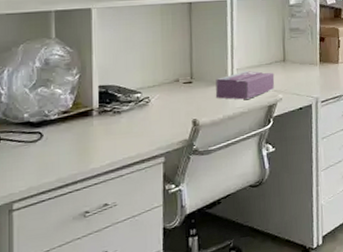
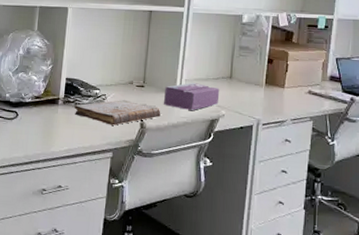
book: none [113,99,215,129] -> present [74,100,161,126]

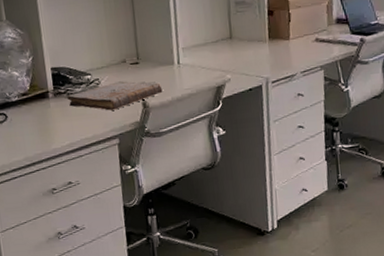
tissue box: present [163,83,220,110] -> none [162,50,222,81]

